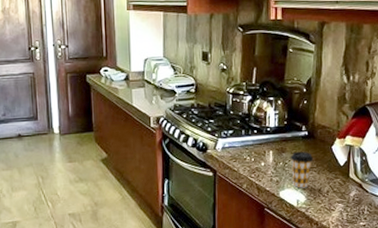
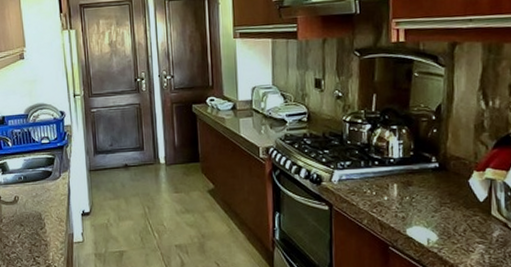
coffee cup: present [290,151,314,189] -> none [418,184,447,226]

